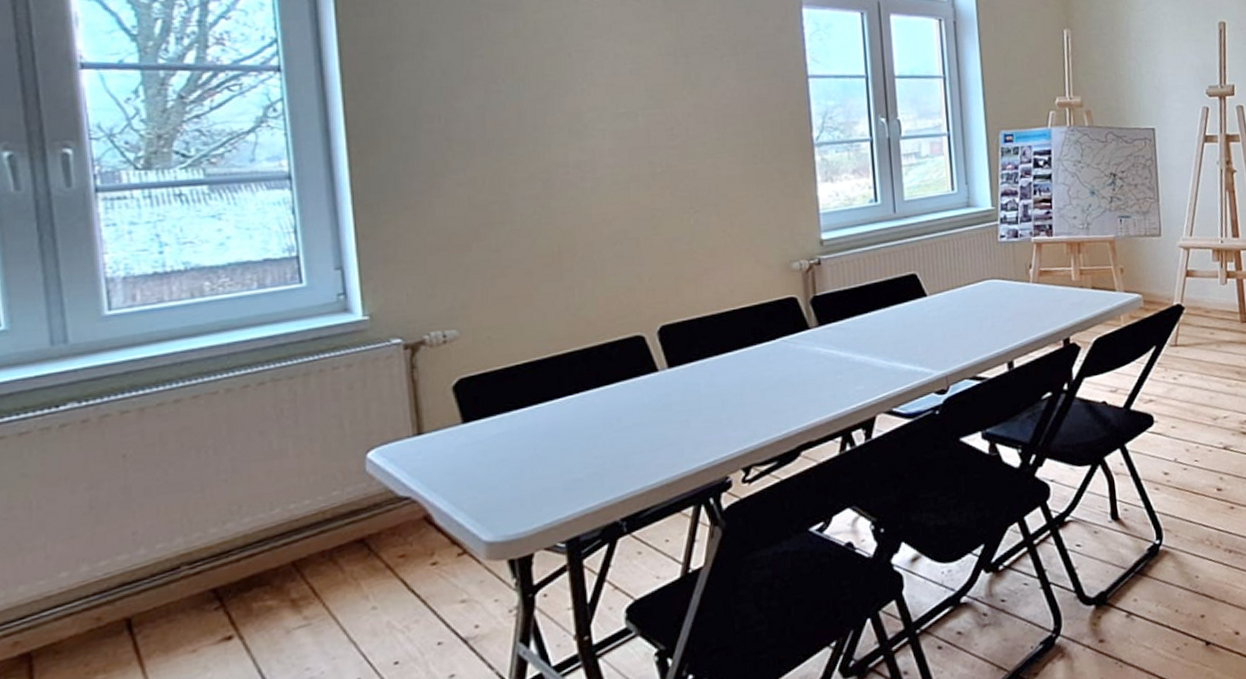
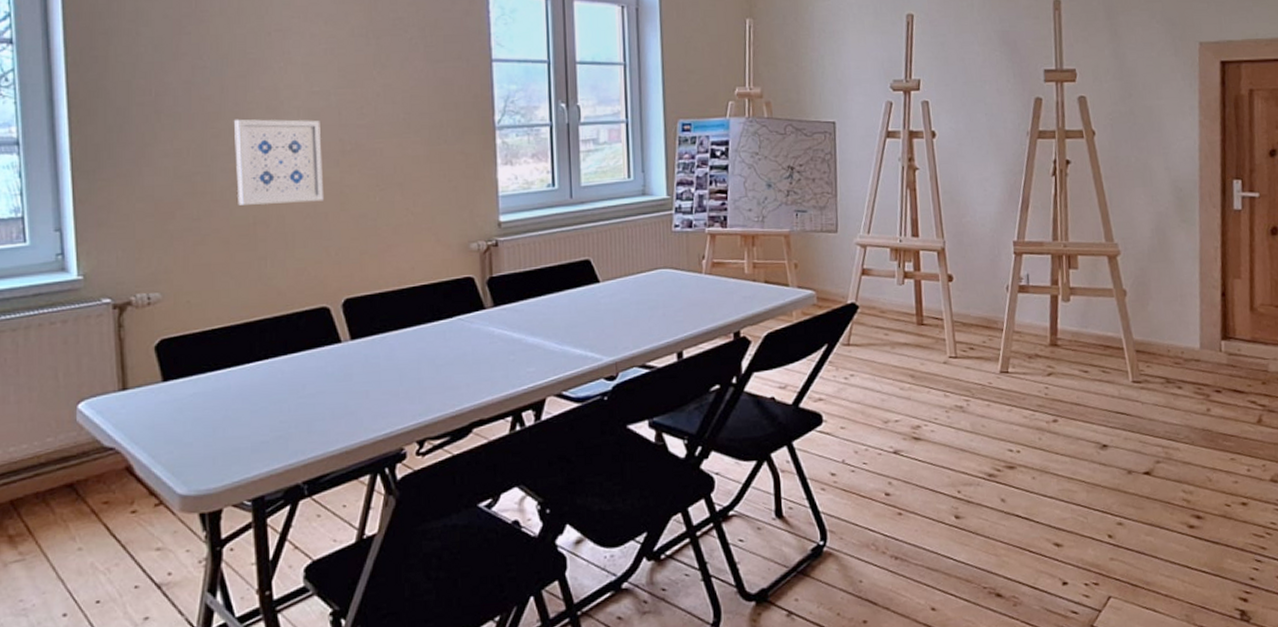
wall art: none [534,142,634,234] -> present [234,119,323,205]

